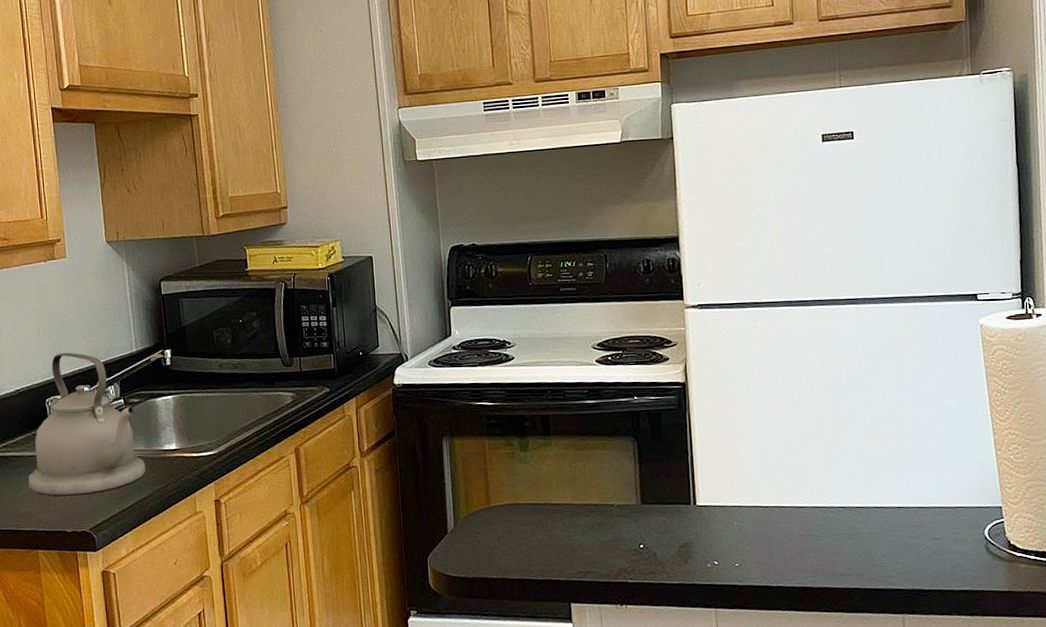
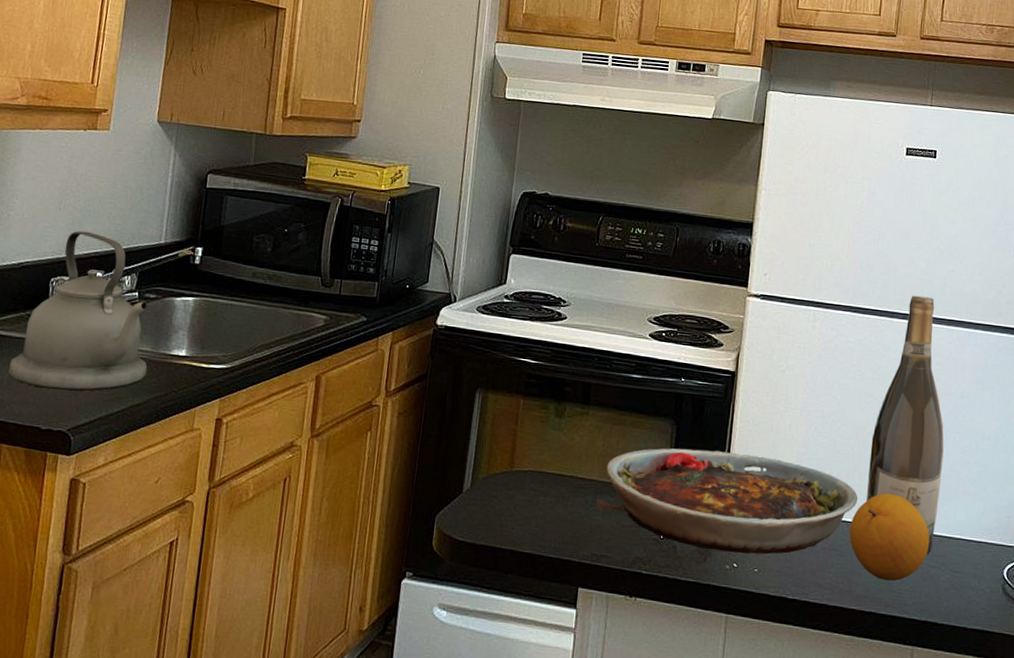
dish: none [573,458,827,552] -> present [597,448,858,555]
fruit: none [822,474,906,557] -> present [849,493,930,581]
wine bottle: none [831,278,909,526] -> present [865,295,944,554]

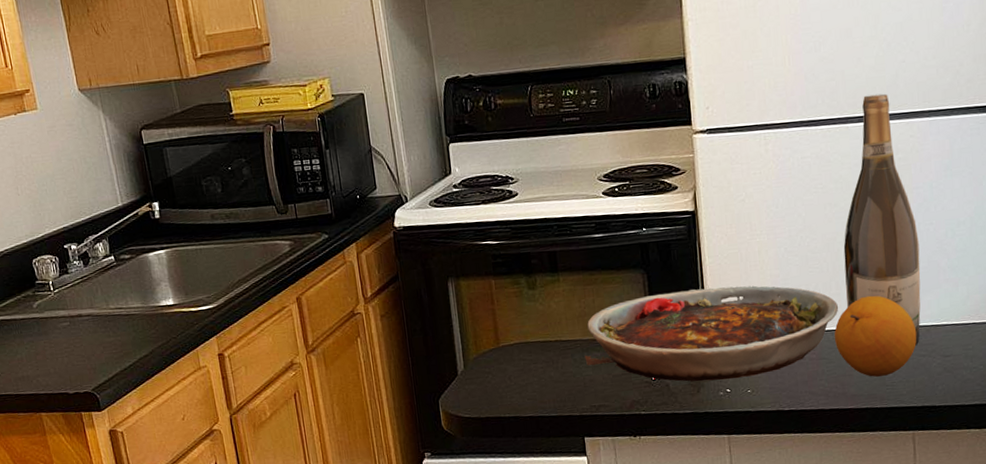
kettle: present [8,230,148,391] -> none [23,209,145,358]

